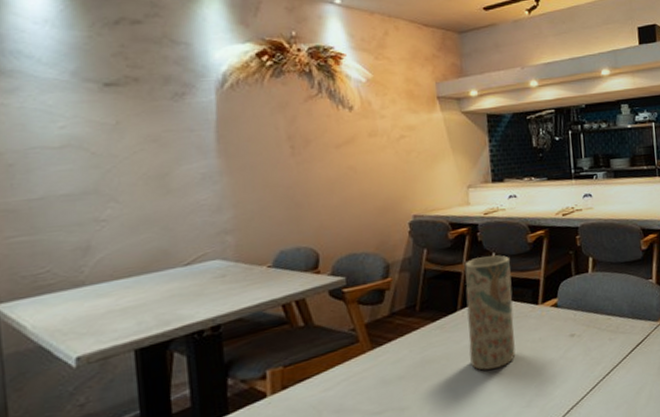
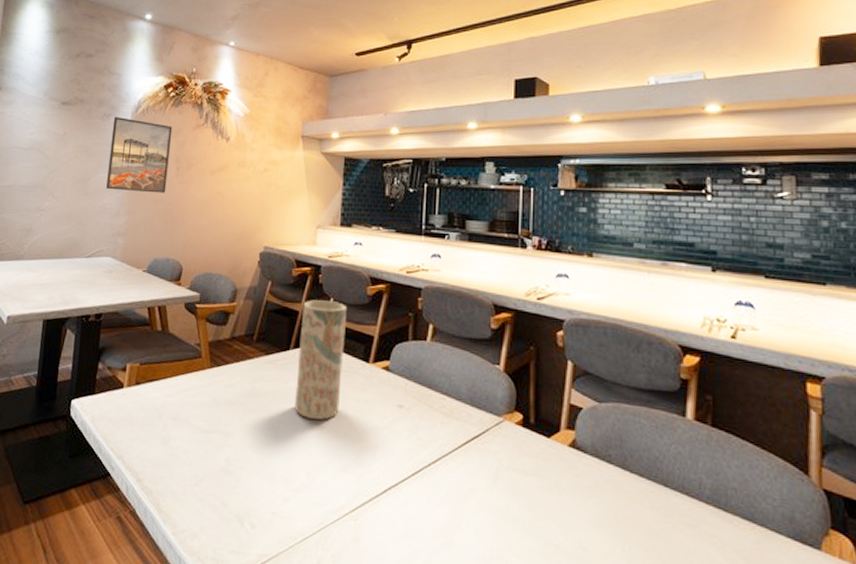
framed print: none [190,94,282,183] -> present [106,116,173,193]

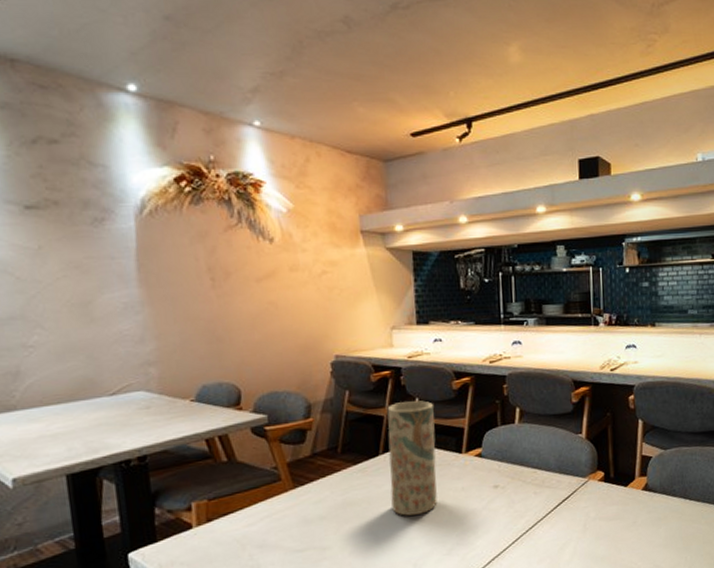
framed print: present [106,116,173,193] -> none [109,220,202,313]

